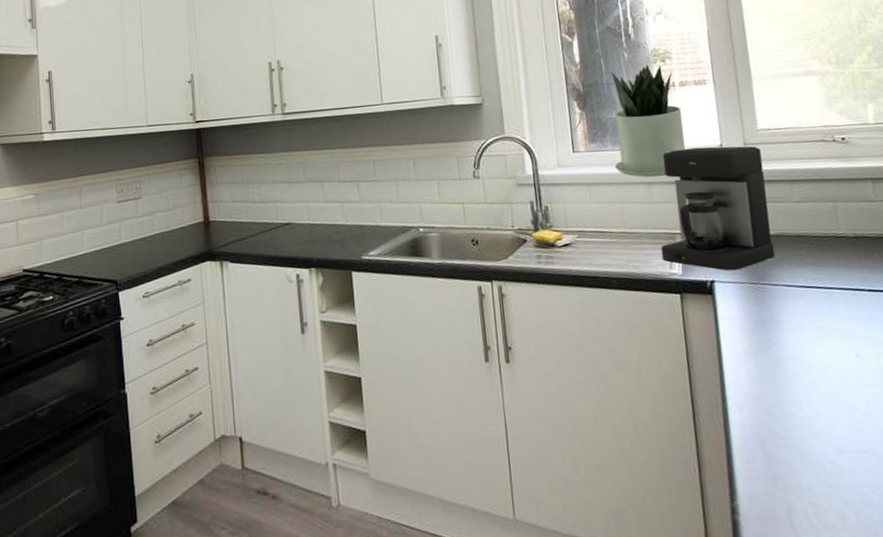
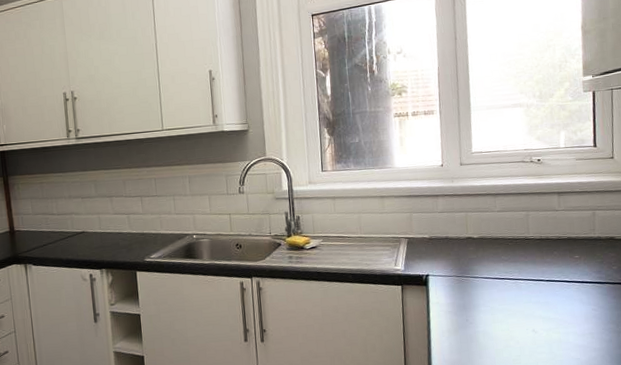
planter: present [609,64,686,178] -> none [355,97,414,192]
coffee maker: present [660,146,775,271] -> none [388,166,478,267]

